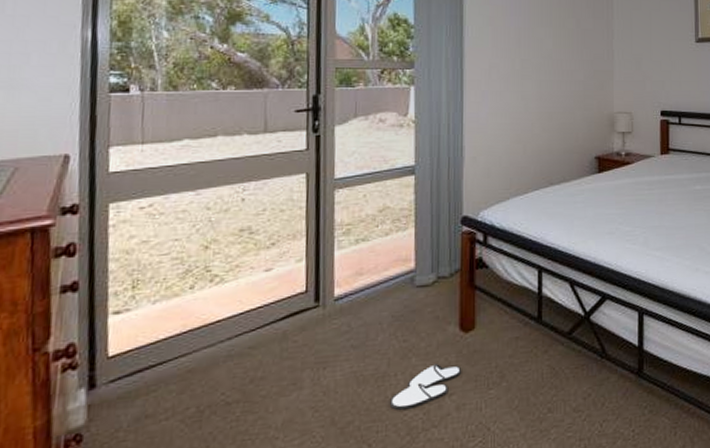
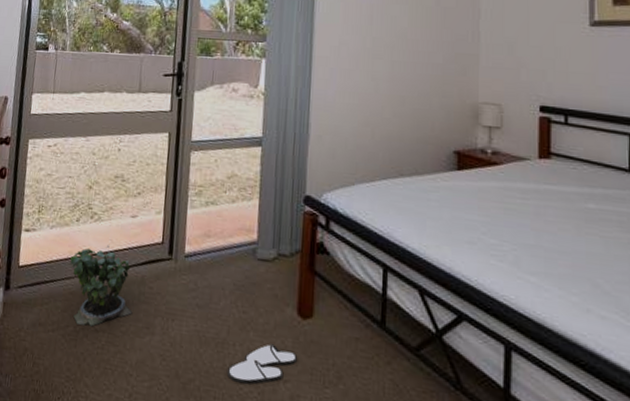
potted plant: none [184,307,274,403] -> present [70,245,132,327]

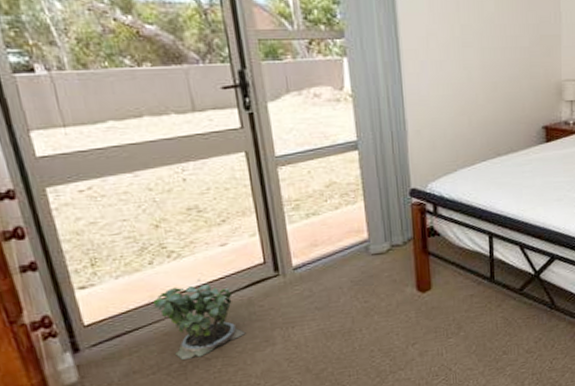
slippers: present [226,344,297,384] -> none [357,319,421,358]

